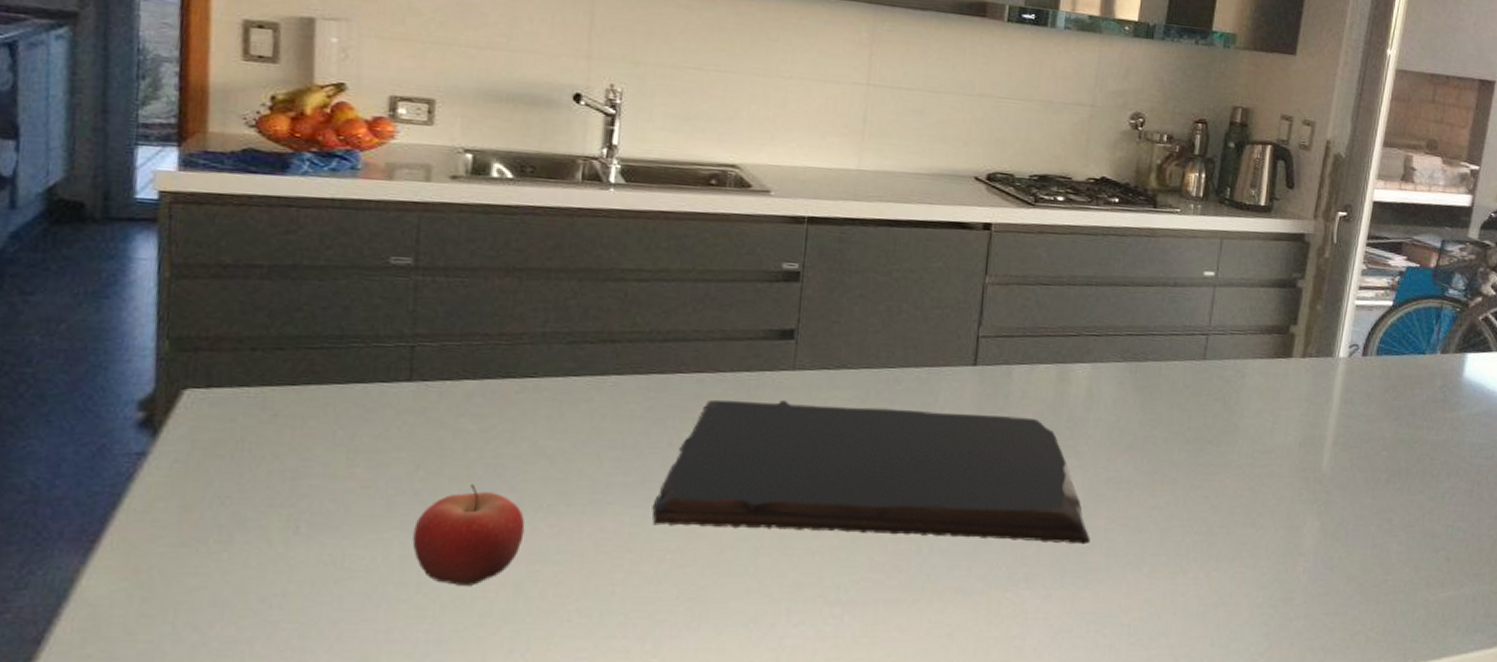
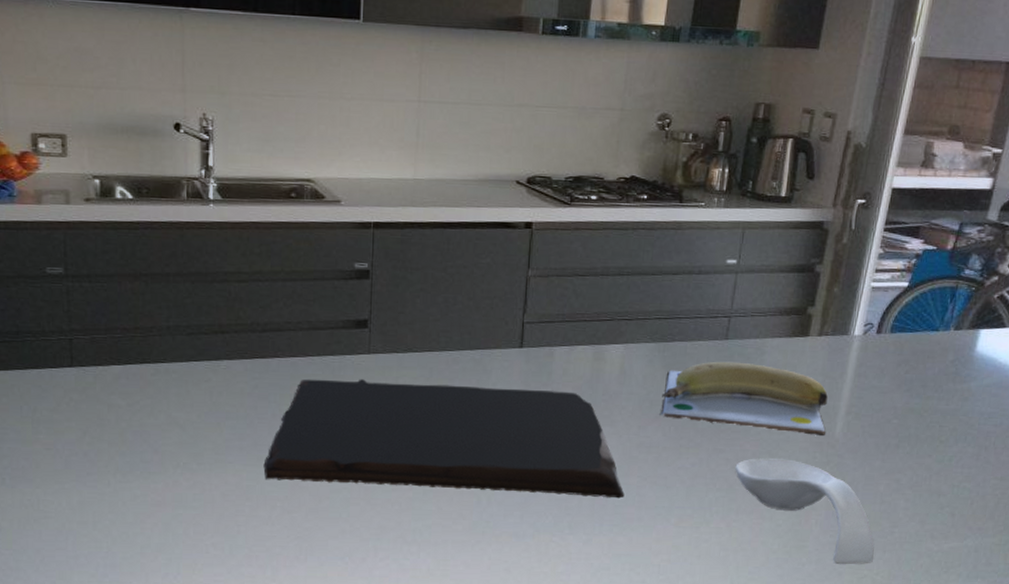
fruit: present [412,483,525,585] -> none [86,447,168,524]
banana: none [1130,384,1313,471] -> present [659,361,828,437]
spoon rest: none [1214,495,1368,620] -> present [735,458,875,565]

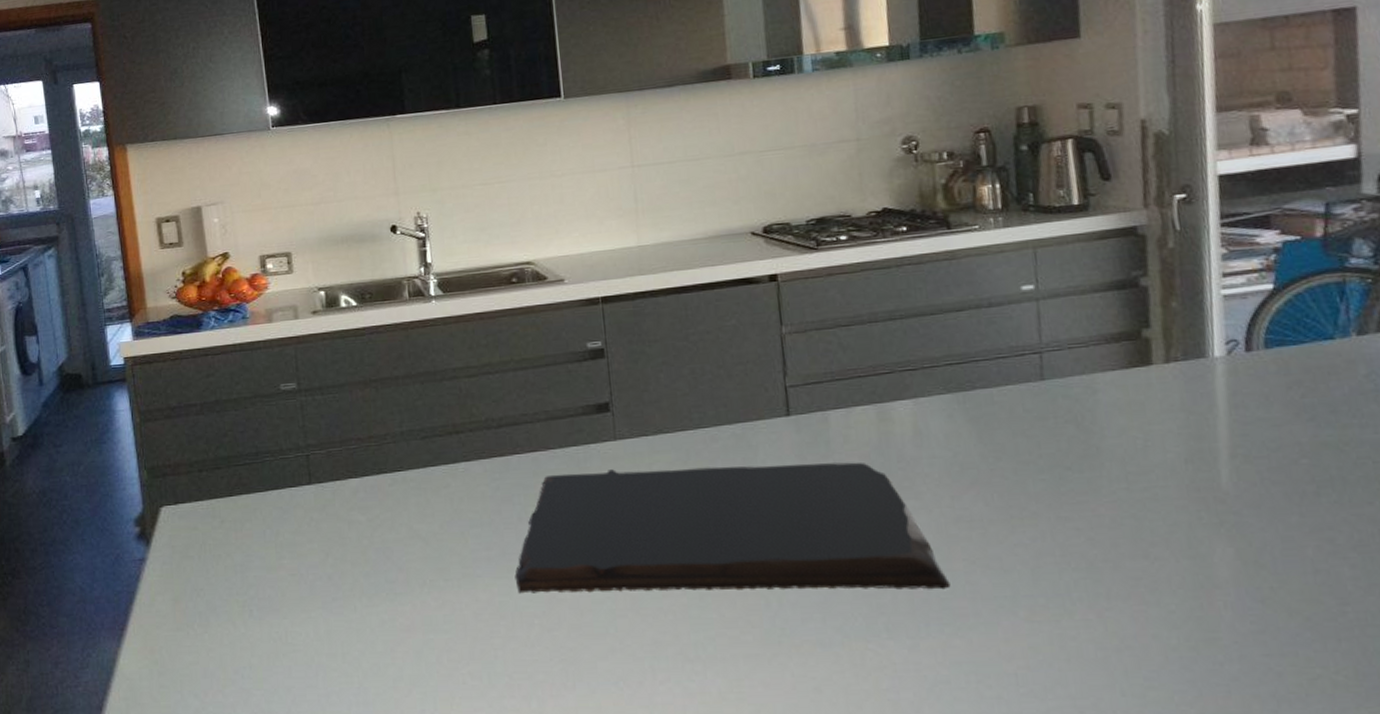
banana: present [659,361,828,437] -> none [973,405,1209,490]
spoon rest: present [735,458,875,565] -> none [1091,523,1326,662]

